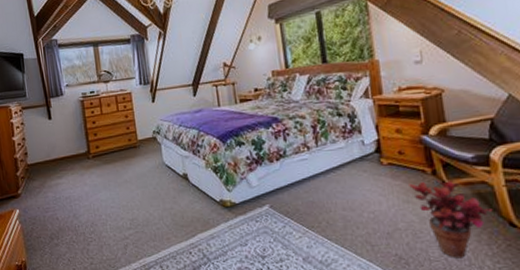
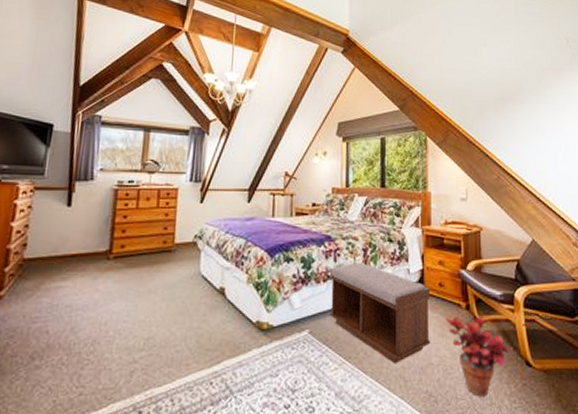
bench: none [282,139,396,231] -> present [329,263,431,364]

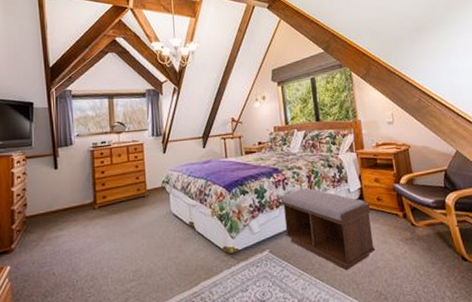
potted plant: present [445,315,514,397] -> none [386,222,450,291]

